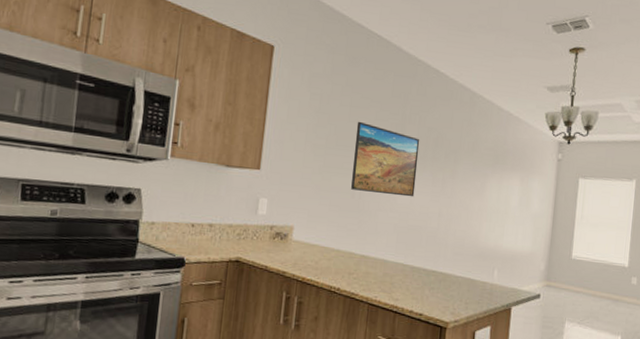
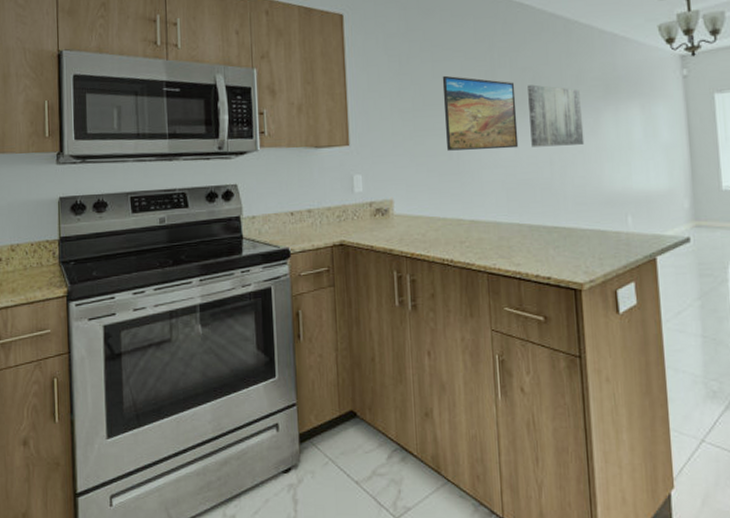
wall art: none [425,143,475,203] -> present [528,84,585,147]

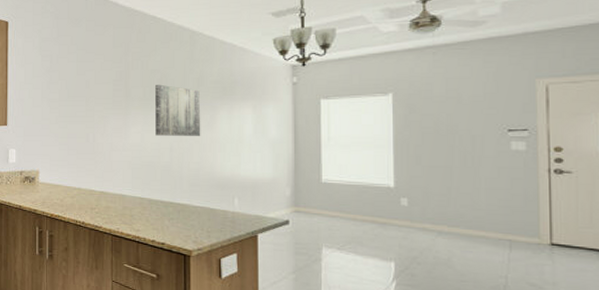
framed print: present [442,75,519,151] -> none [84,73,145,136]

